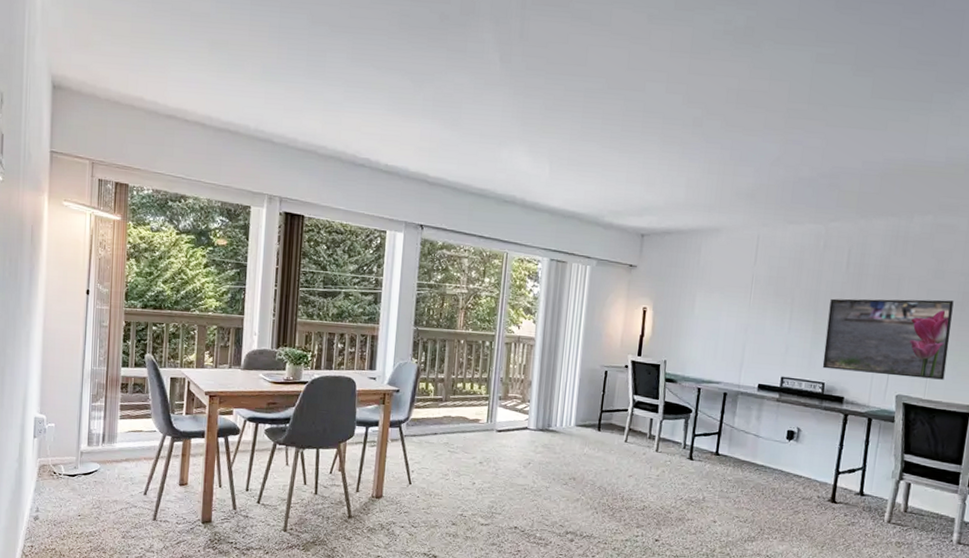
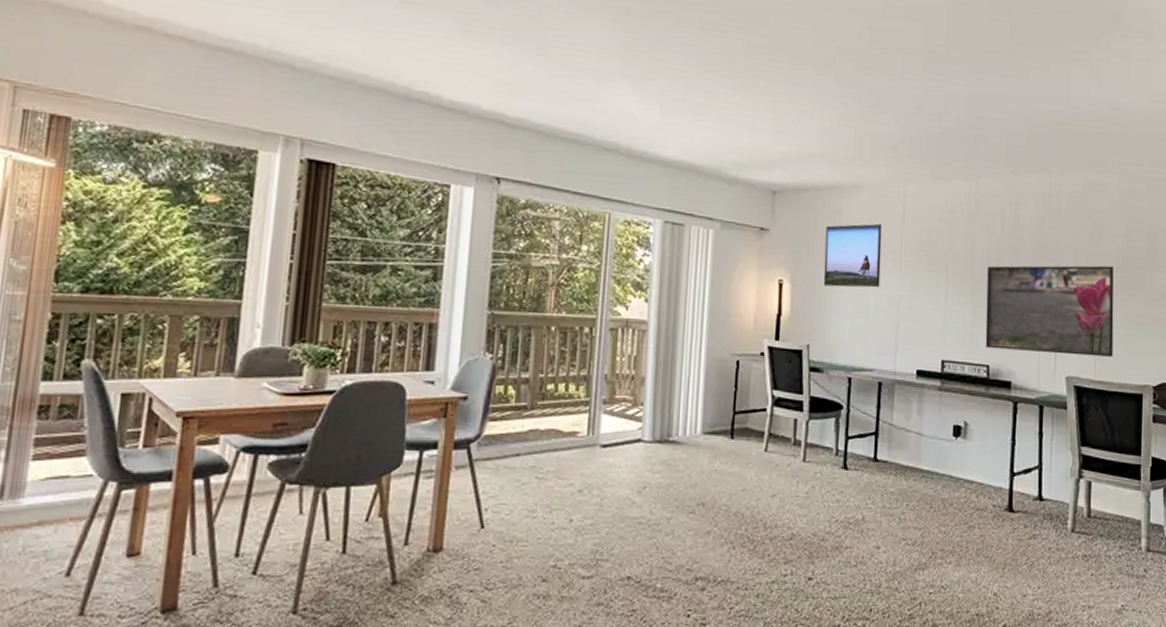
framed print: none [681,261,736,316] -> present [823,223,882,288]

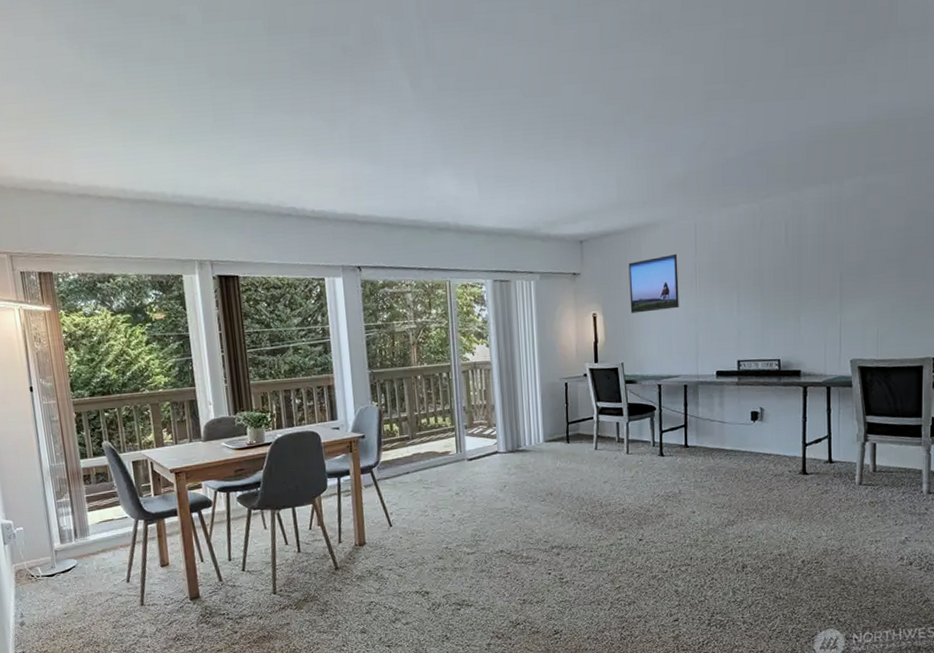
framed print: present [985,265,1114,357] -> none [774,258,895,346]

